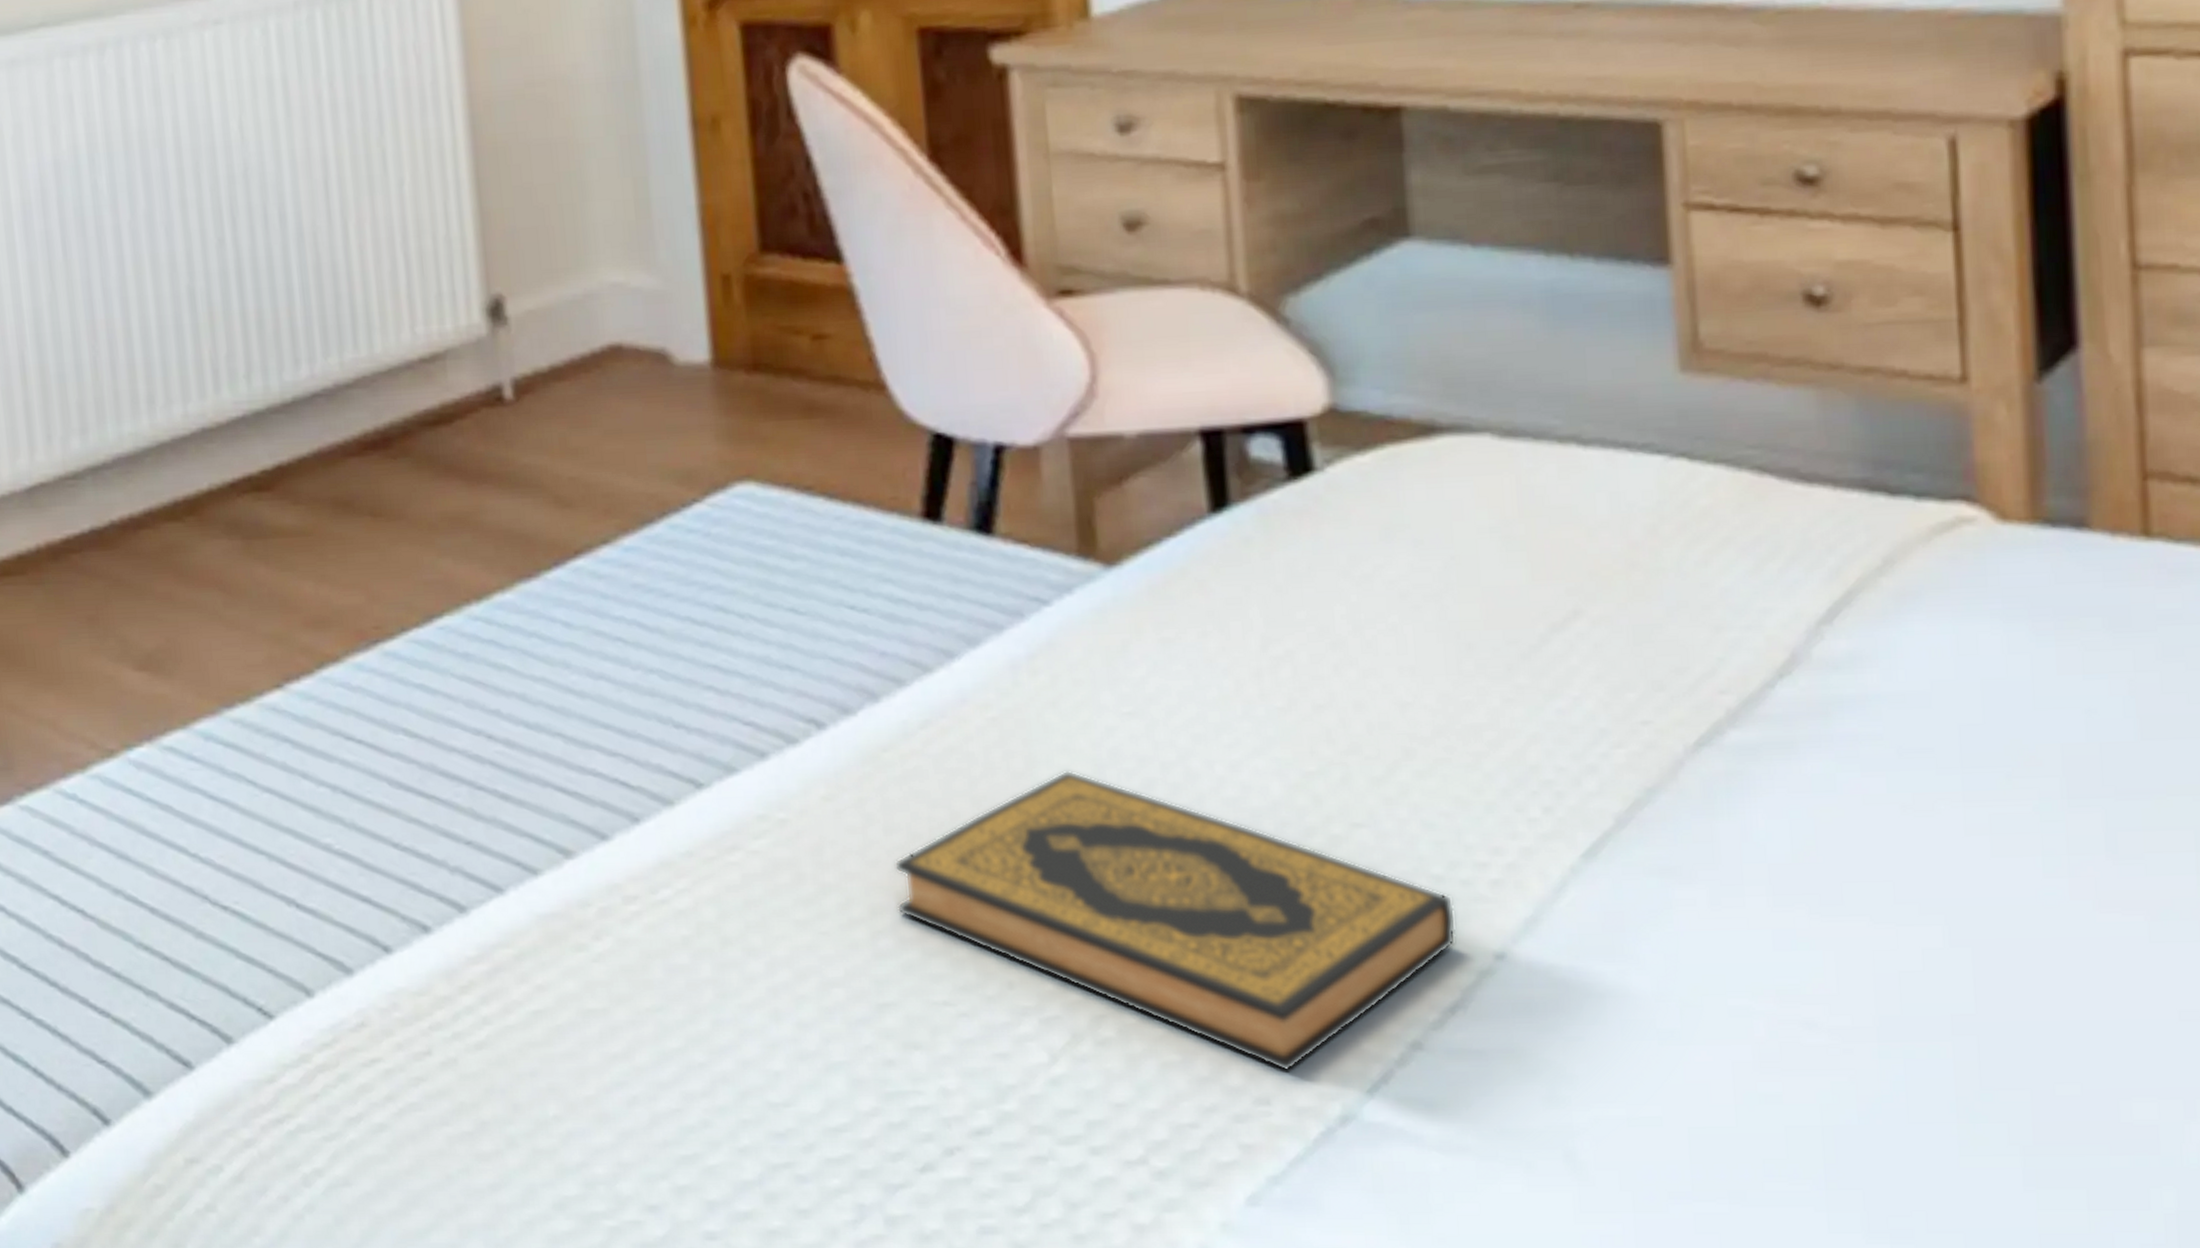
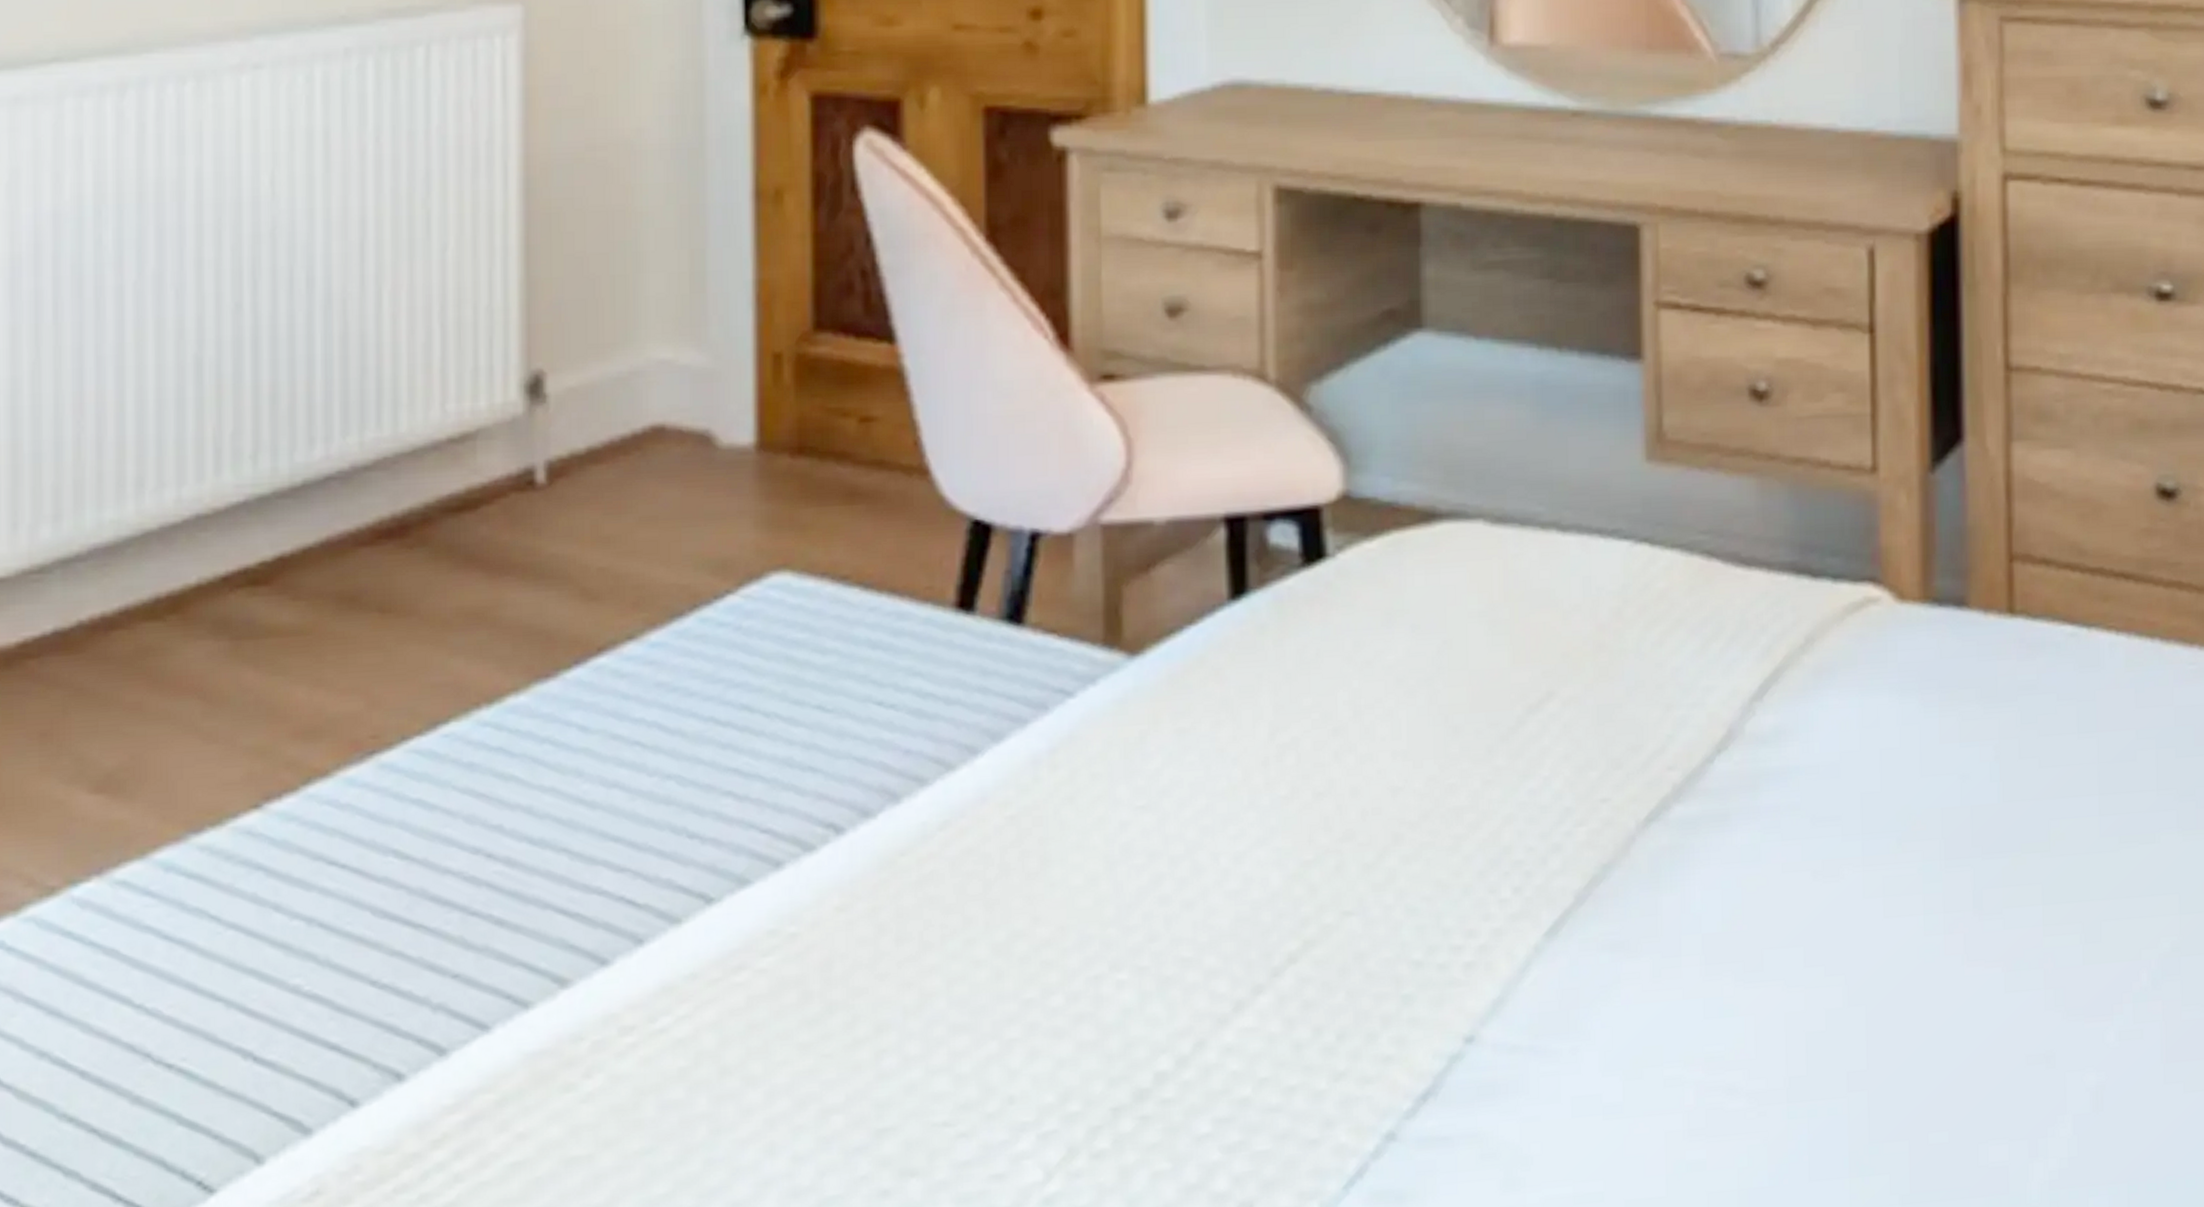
hardback book: present [894,770,1457,1071] -> none [903,868,1432,1173]

